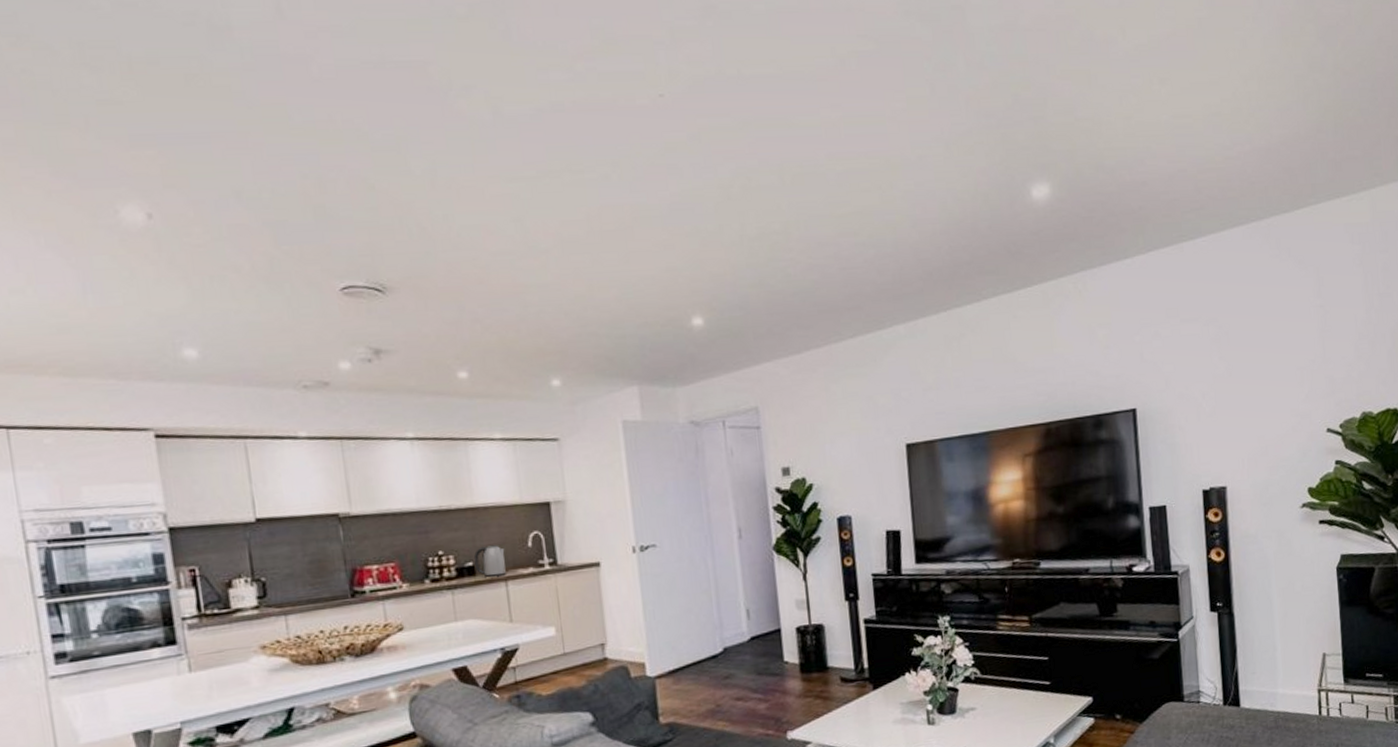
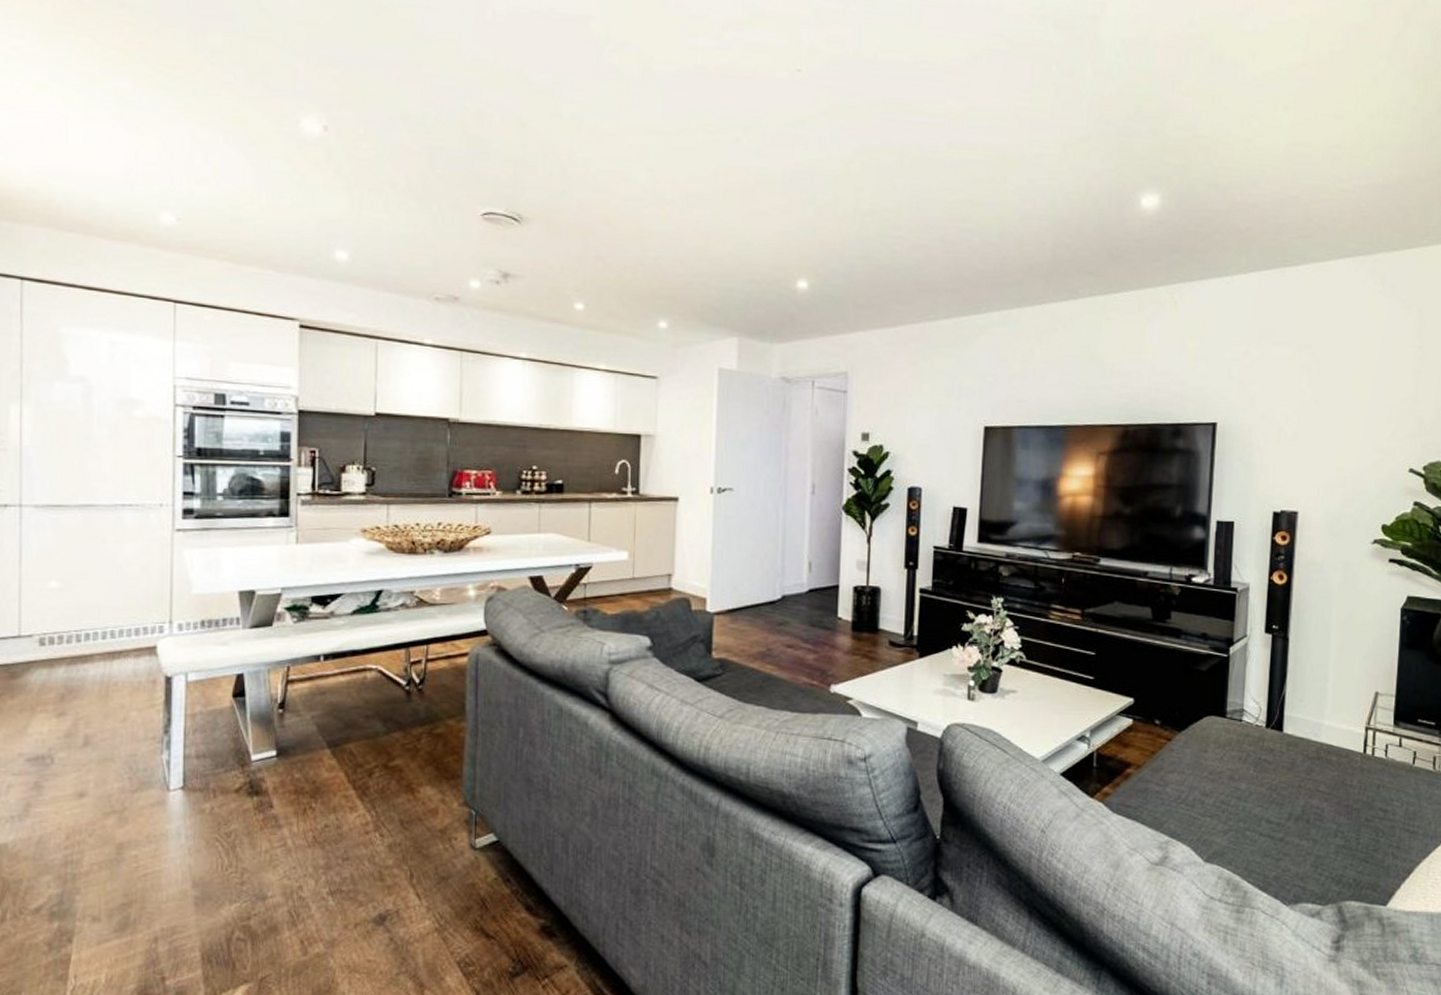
kettle: present [473,544,506,578] -> none [563,466,593,498]

